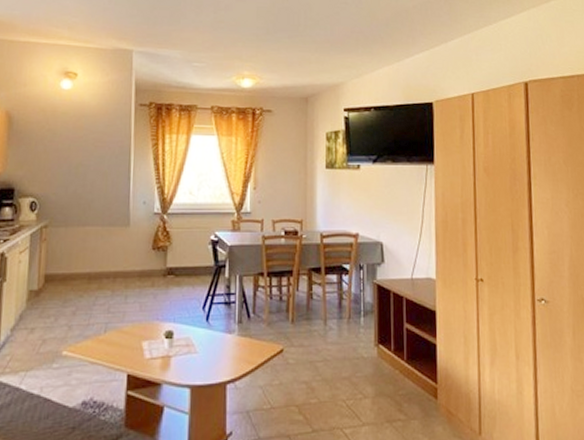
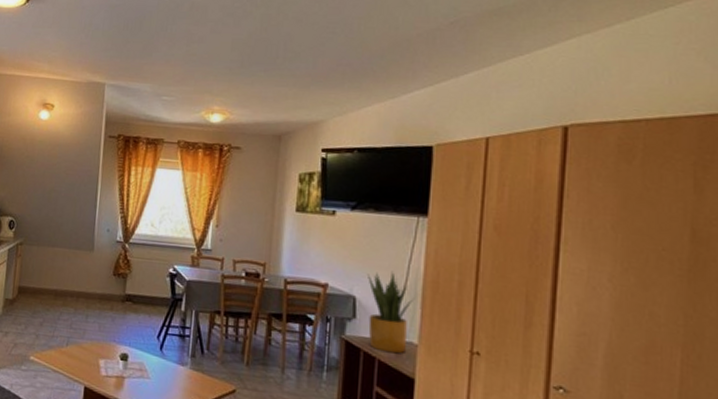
planter: none [391,216,429,290] -> present [368,272,413,354]

